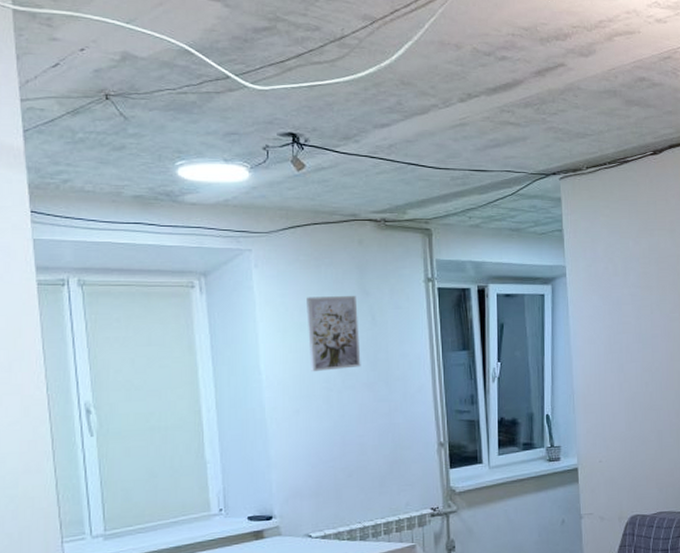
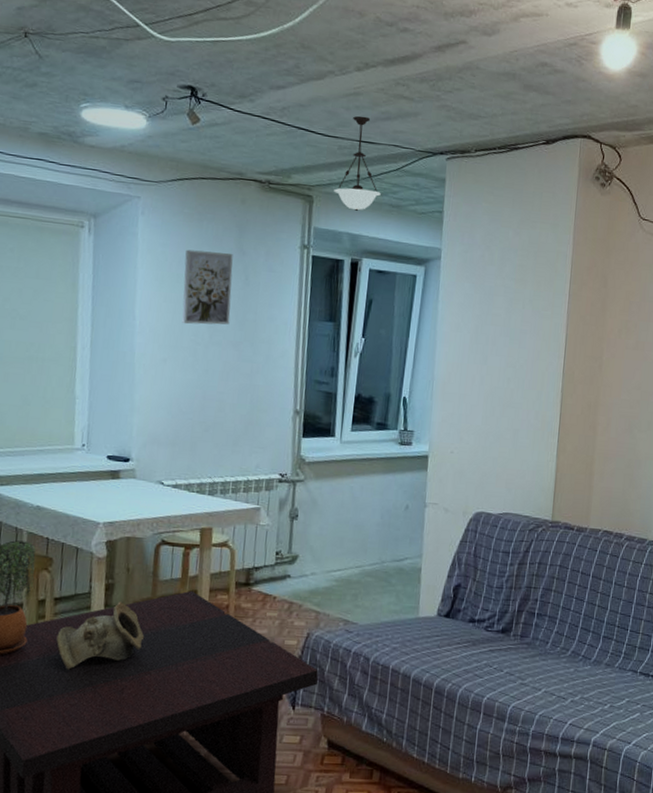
pendant light: none [452,145,499,238] -> present [334,115,381,211]

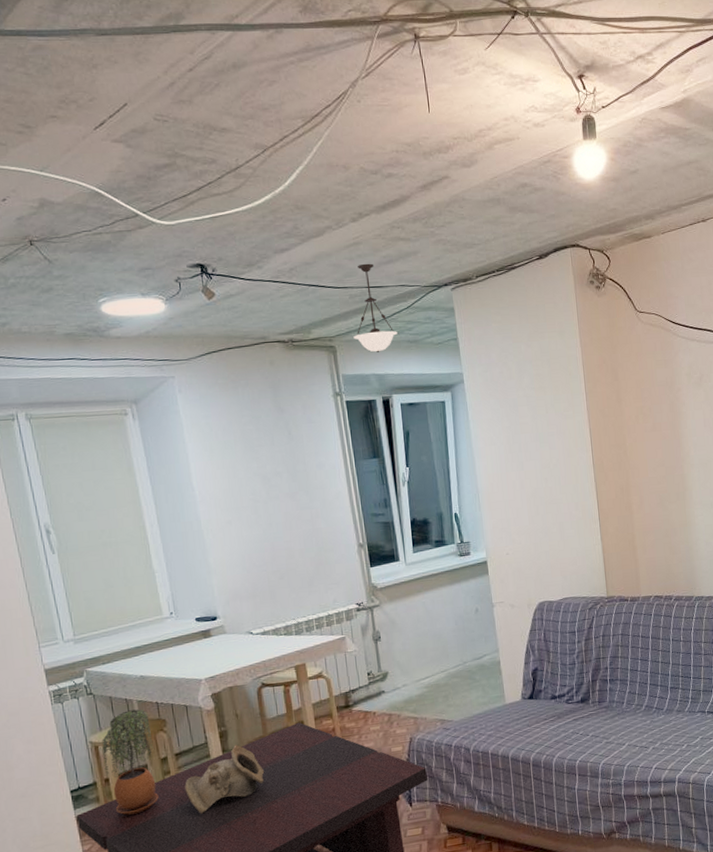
wall art: present [182,249,233,325] -> none [228,413,283,486]

